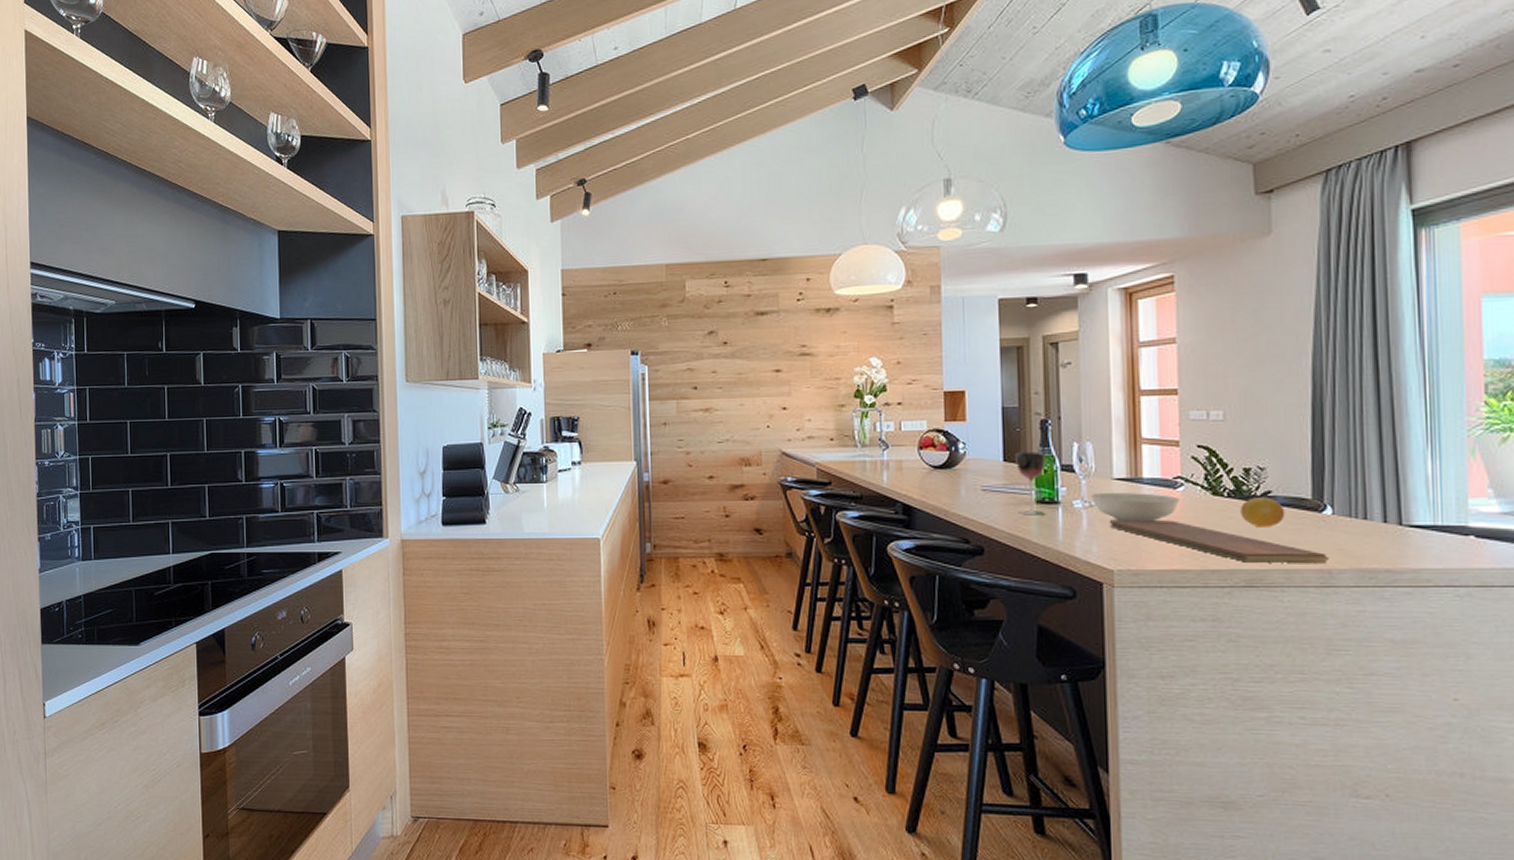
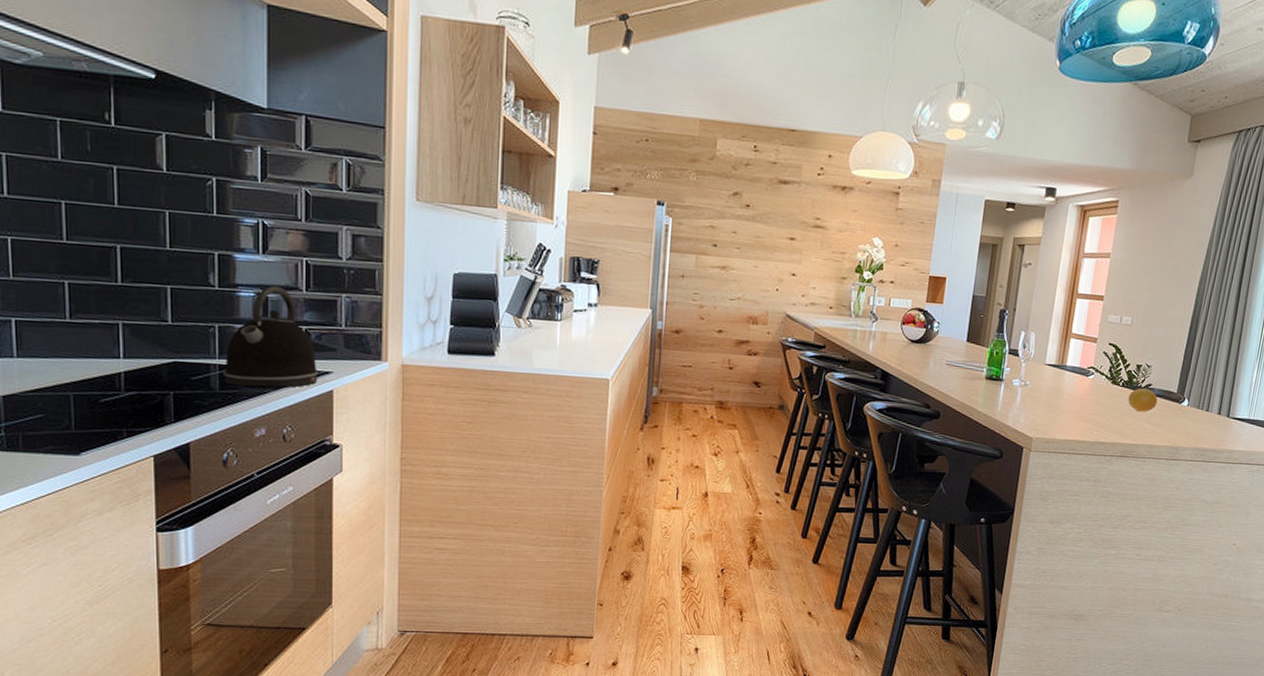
kettle: none [250,476,330,573] -> present [223,286,320,389]
wineglass: present [1015,451,1045,516] -> none [970,334,999,390]
bowl: present [1090,493,1180,522] -> none [1026,375,1089,402]
chopping board: present [1109,520,1330,563] -> none [1035,398,1180,441]

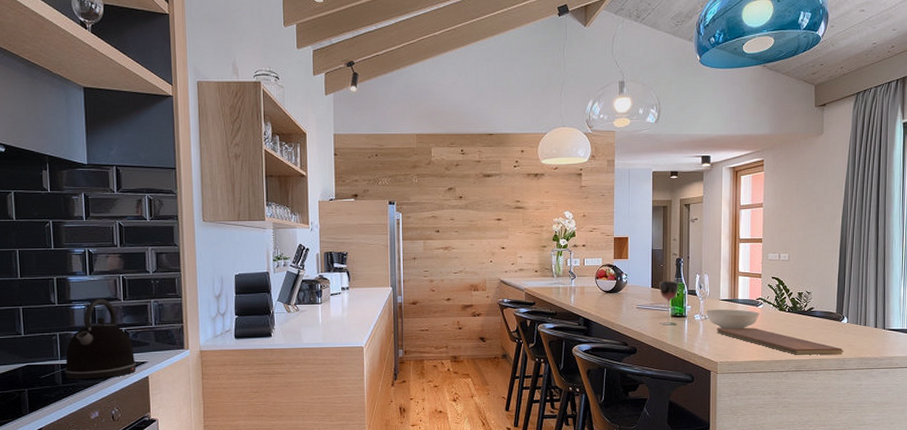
wineglass: none [970,334,999,390] -> present [659,281,678,326]
bowl: none [1026,375,1089,402] -> present [705,309,760,330]
chopping board: none [1035,398,1180,441] -> present [716,328,844,355]
fruit: present [1128,388,1158,412] -> none [795,312,821,332]

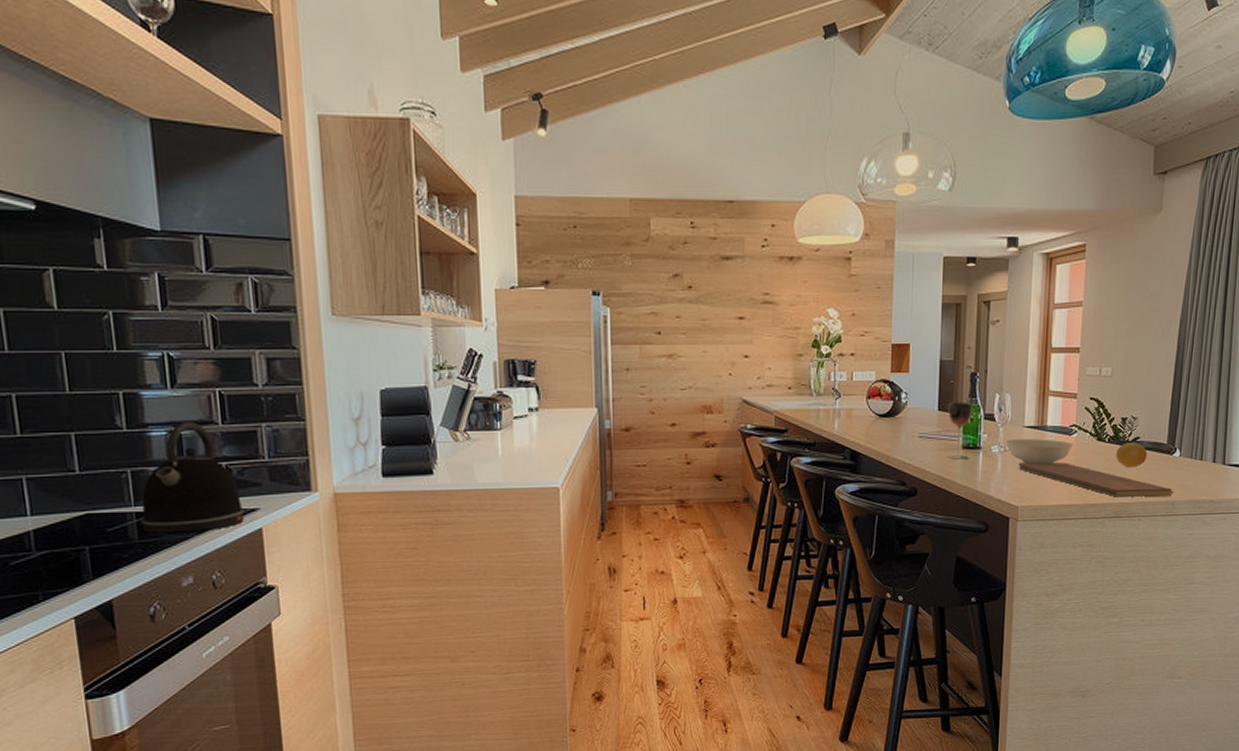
fruit: none [795,312,821,332] -> present [1116,442,1148,468]

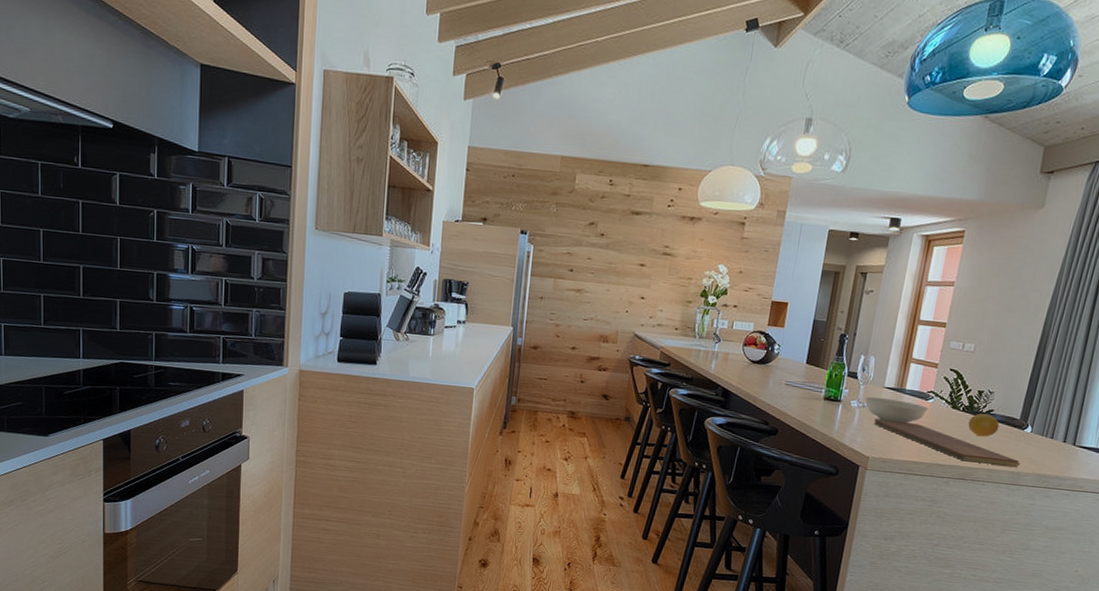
kettle: present [141,422,246,535] -> none [158,300,233,387]
wineglass: present [947,401,972,460] -> none [808,357,839,410]

